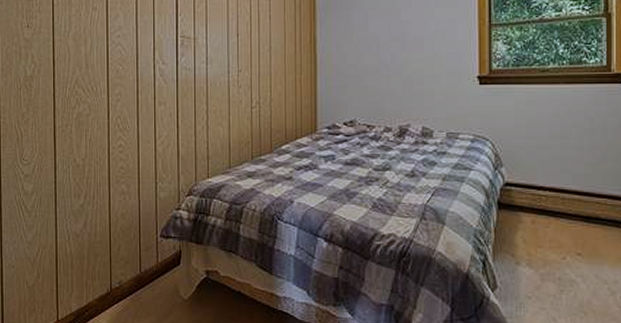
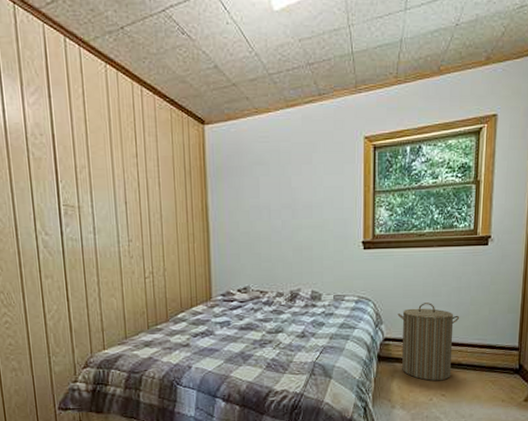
laundry hamper: none [520,145,595,237] -> present [397,303,460,381]

